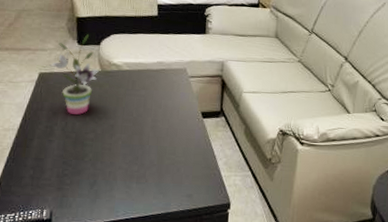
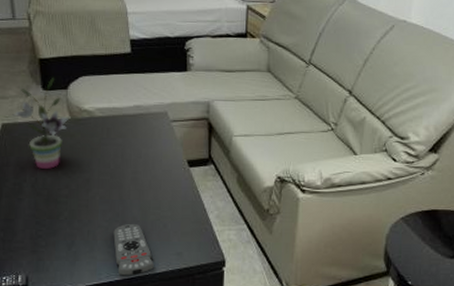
remote control: none [131,167,167,215] -> present [113,224,154,276]

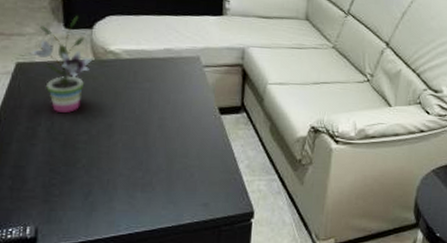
remote control: present [113,224,154,276] -> none [135,173,178,228]

